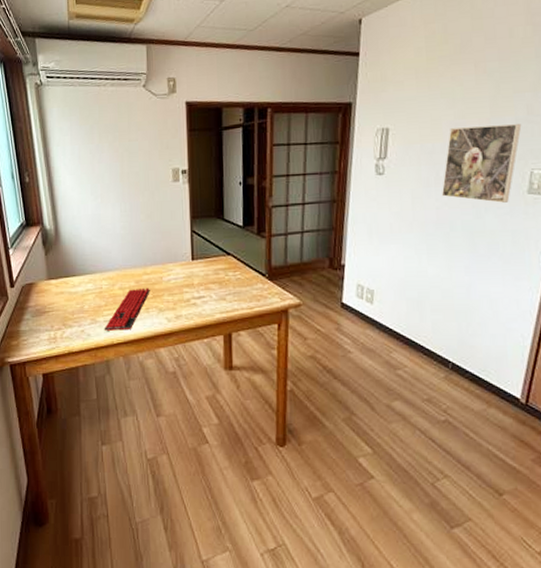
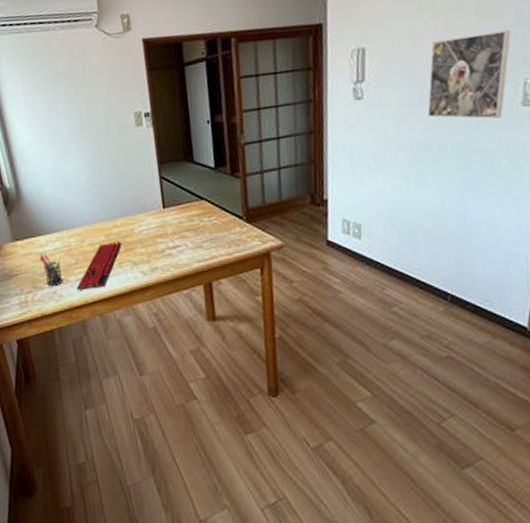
pen holder: none [71,294,93,325] -> present [39,254,64,286]

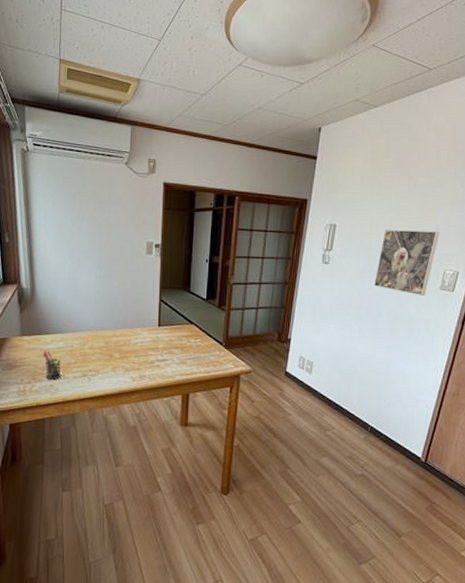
keyboard: present [76,241,122,290] -> none [72,348,118,387]

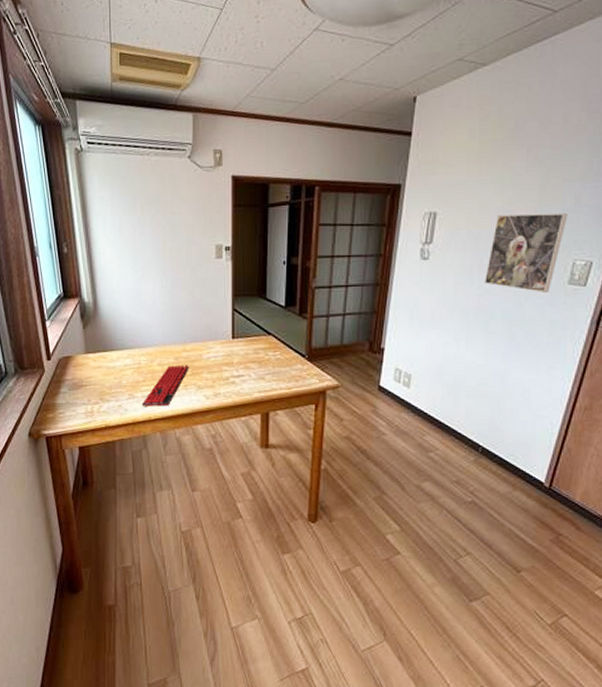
pen holder: present [42,351,64,380] -> none [109,369,131,399]
keyboard: none [72,348,118,387] -> present [141,364,189,407]

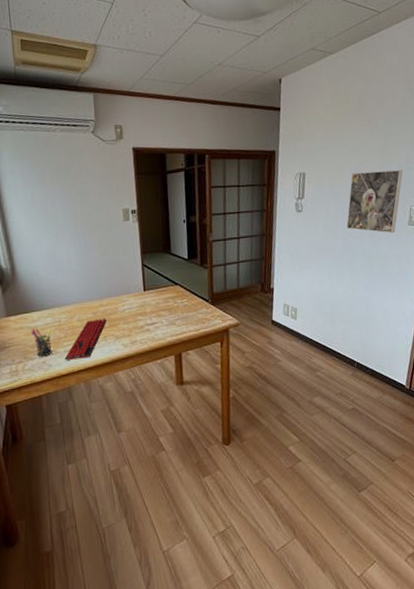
pen holder: none [109,369,131,399] -> present [31,328,53,357]

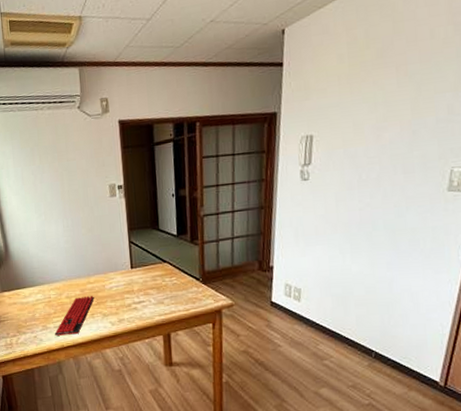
pen holder: present [31,328,53,357] -> none [23,304,44,331]
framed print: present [346,170,403,233] -> none [364,124,442,202]

